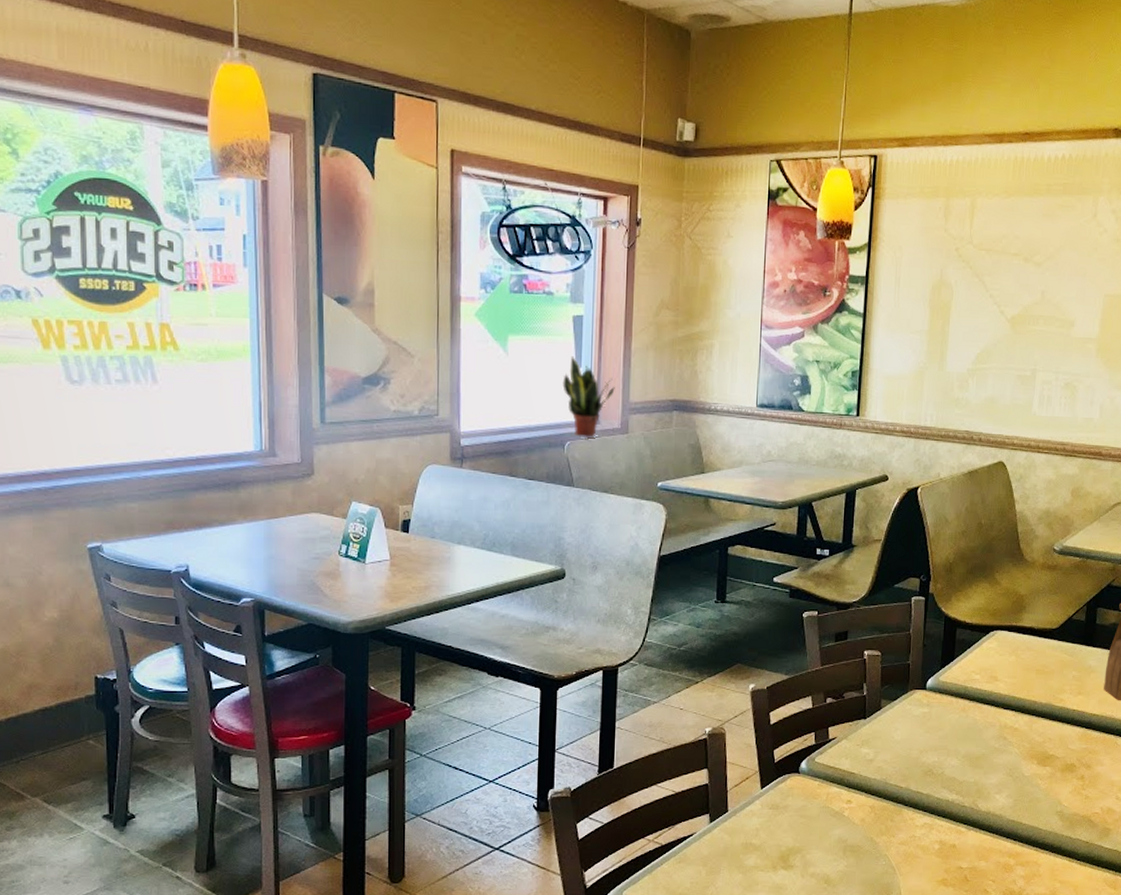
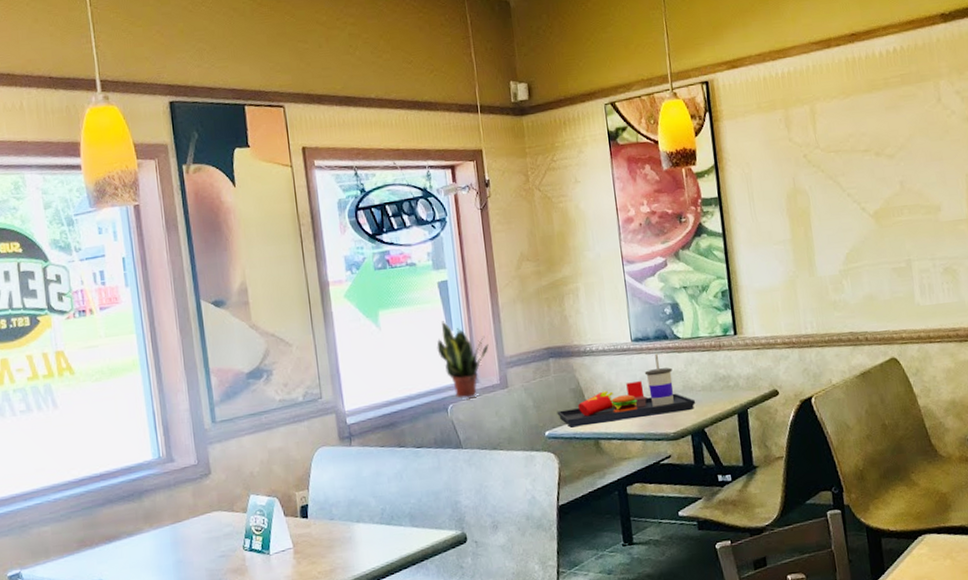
food tray: none [672,422,809,483] -> present [557,353,696,428]

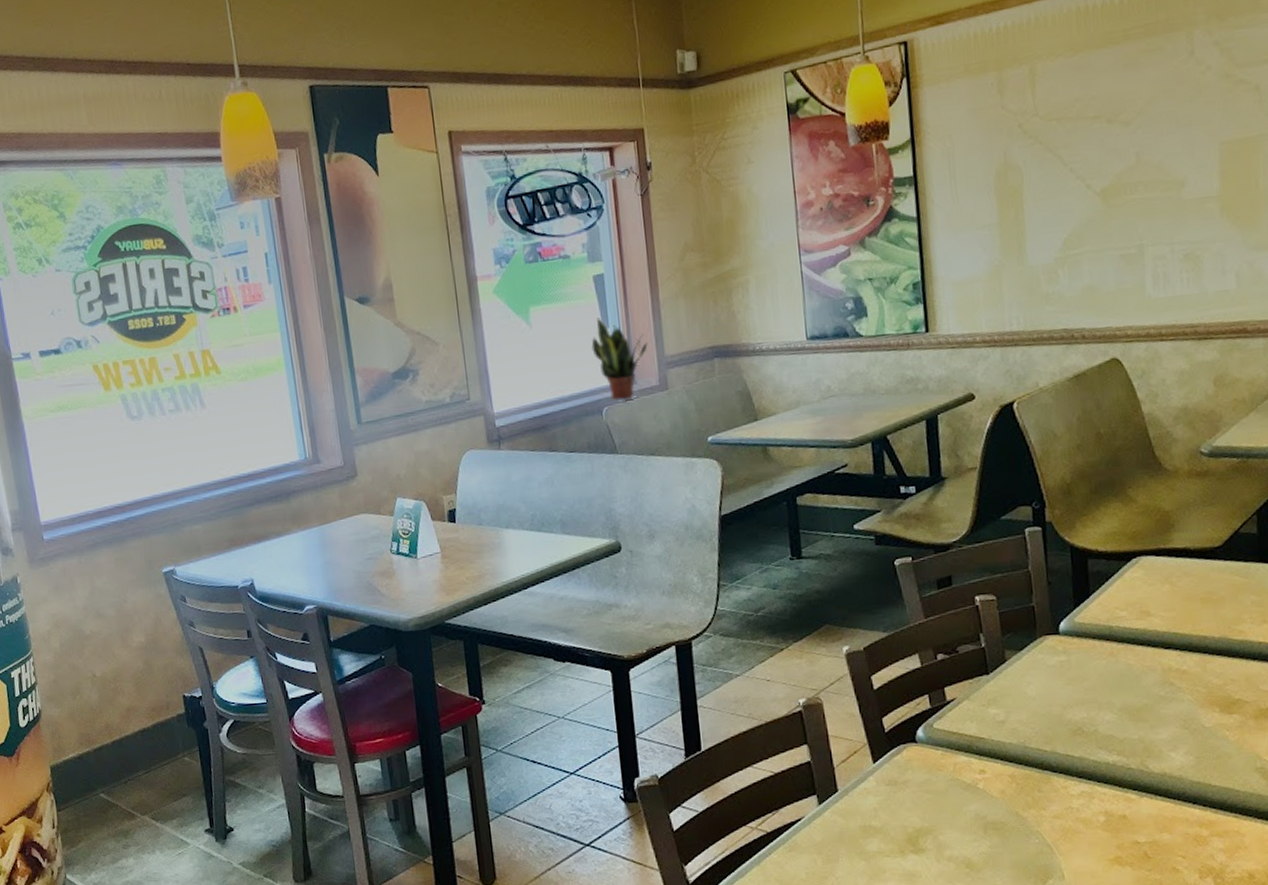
food tray: present [557,353,696,428] -> none [721,353,878,433]

